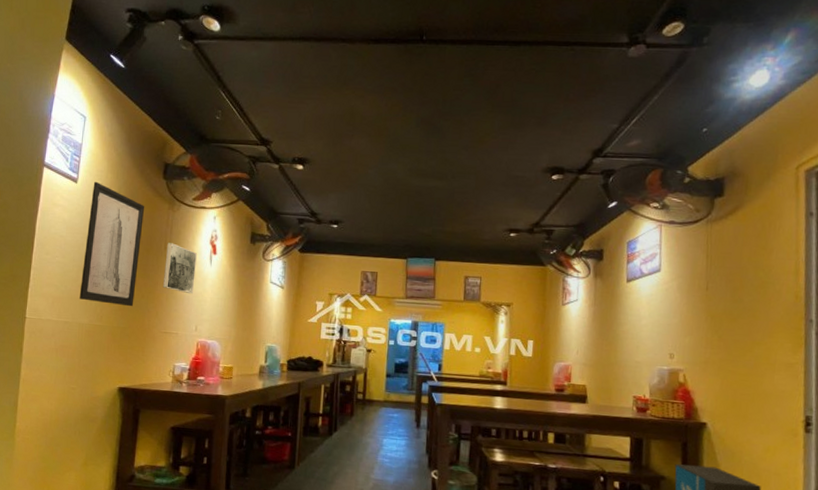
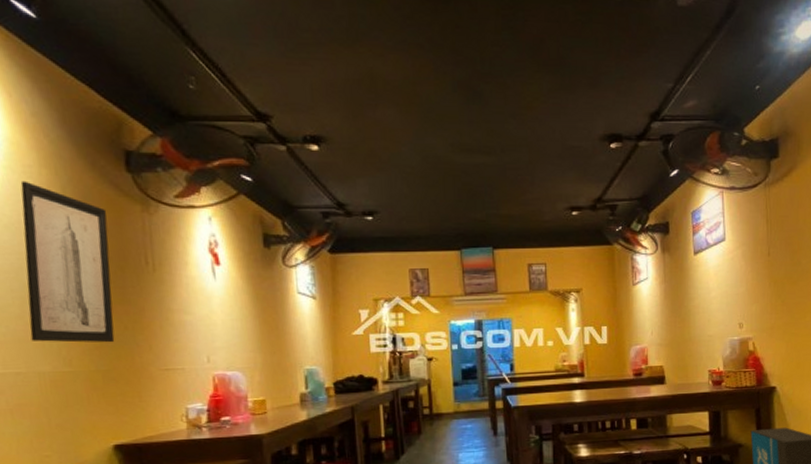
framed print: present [162,243,198,295] -> none [148,255,197,319]

